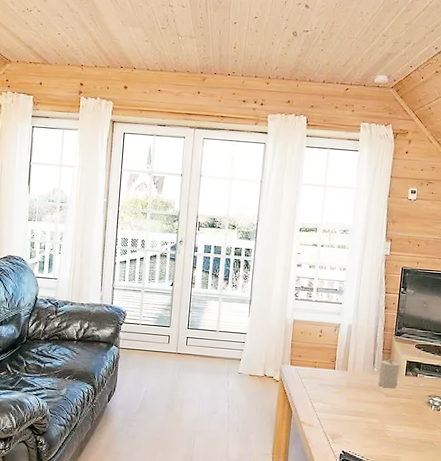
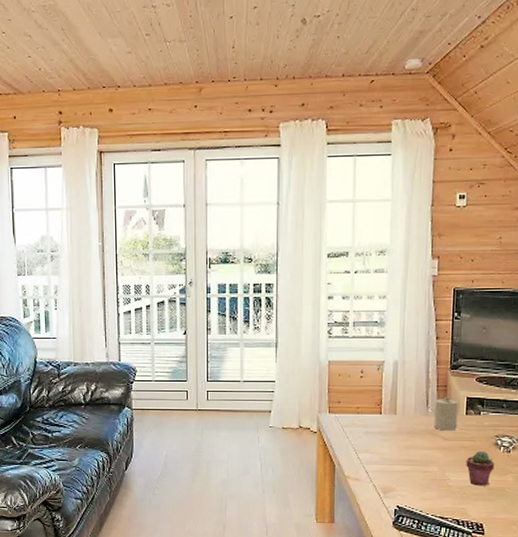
potted succulent: none [402,407,427,439] -> present [466,450,495,486]

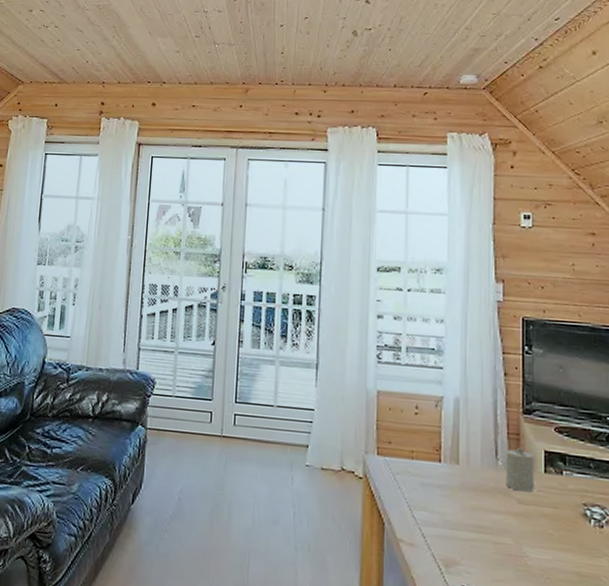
potted succulent: present [466,450,495,486] -> none [548,521,585,571]

